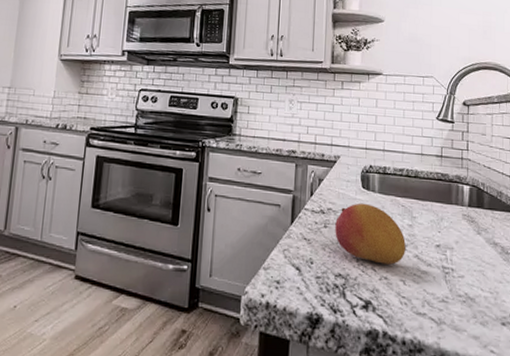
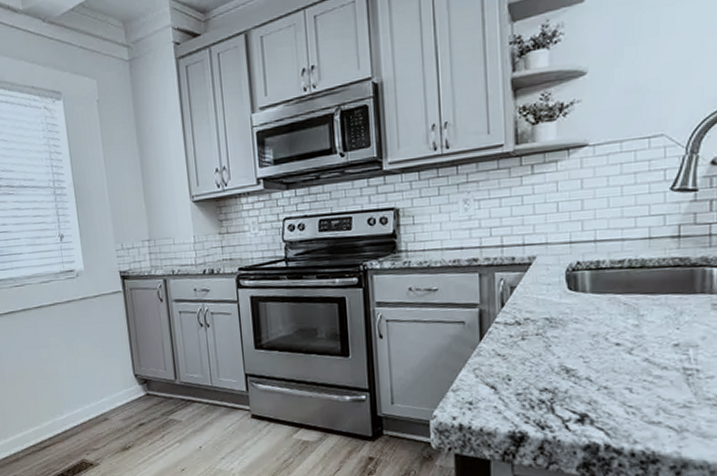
fruit: present [335,203,406,265] -> none [536,307,631,373]

